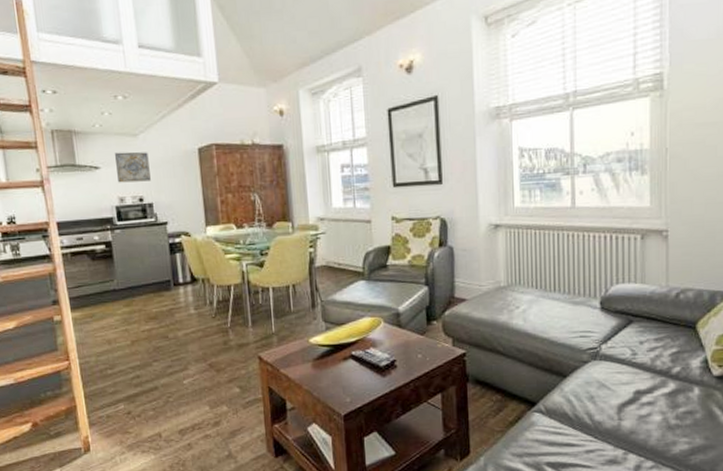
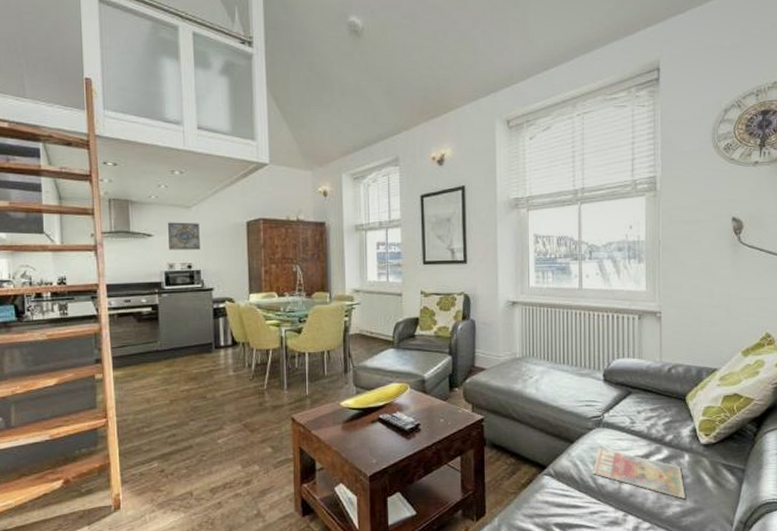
magazine: none [589,381,694,436] -> present [593,447,685,500]

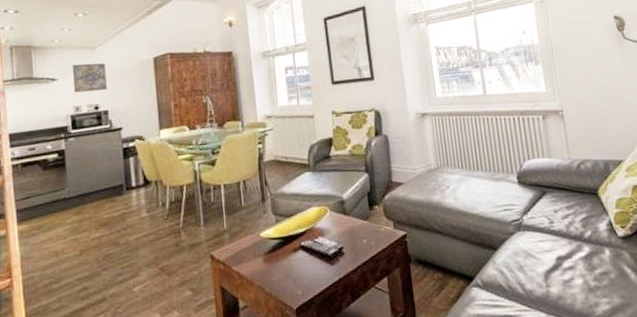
magazine: present [593,447,685,500] -> none [519,251,612,296]

